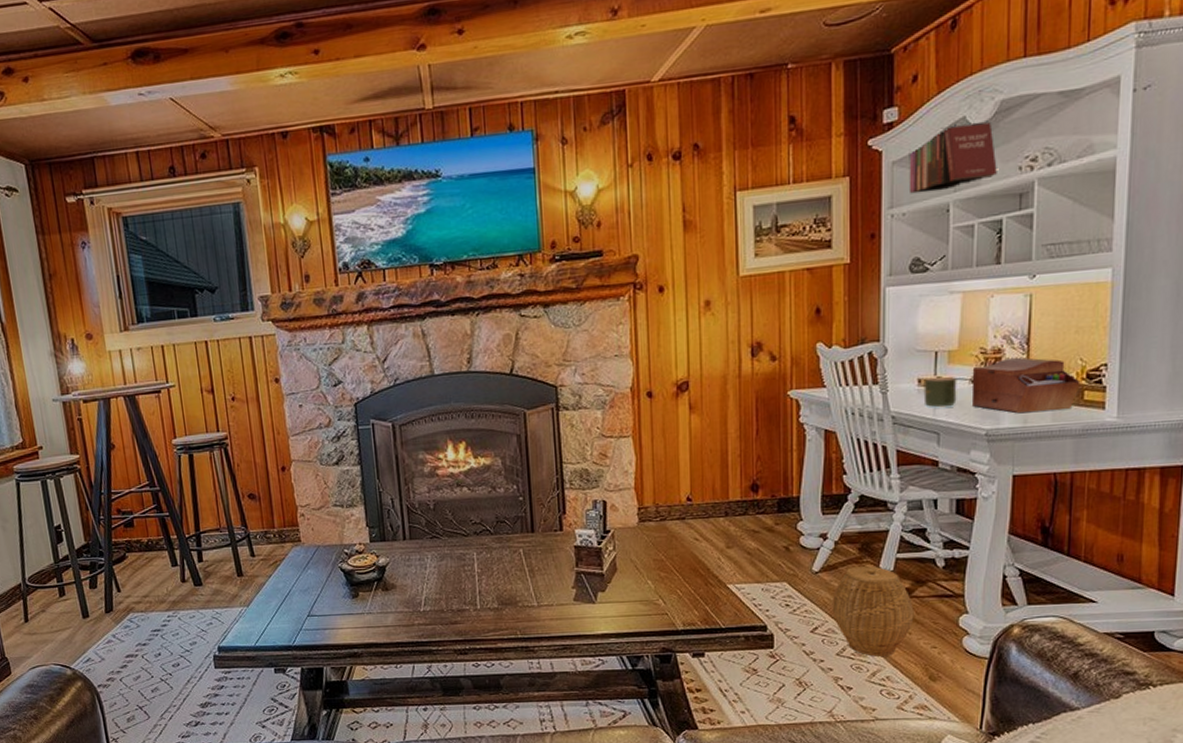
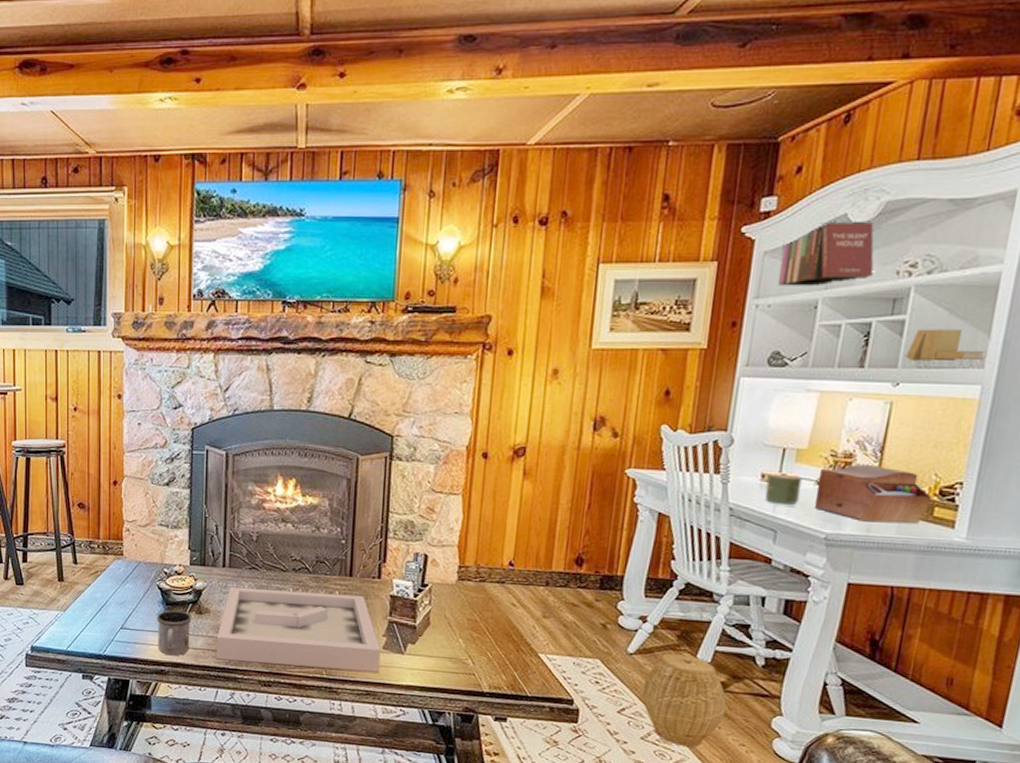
mug: none [342,589,381,637] -> present [156,610,192,656]
decorative tray: none [406,550,573,635] -> present [215,587,381,672]
books: none [1038,216,1111,252] -> present [905,329,985,362]

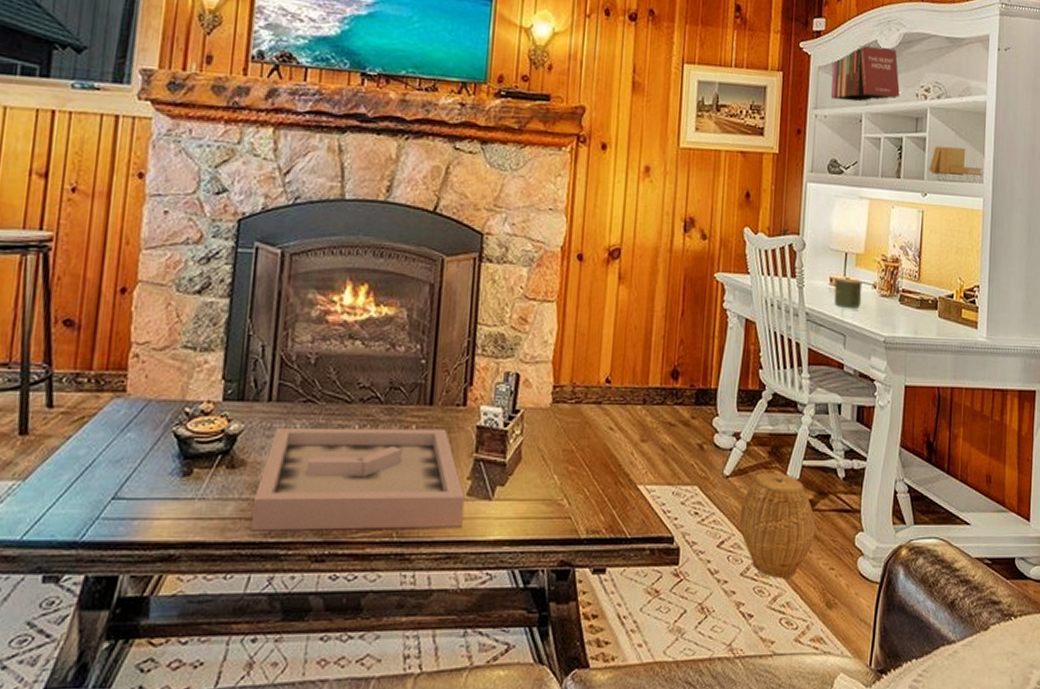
mug: present [156,610,192,656] -> none [166,465,221,533]
sewing box: present [814,465,932,524] -> none [873,269,959,325]

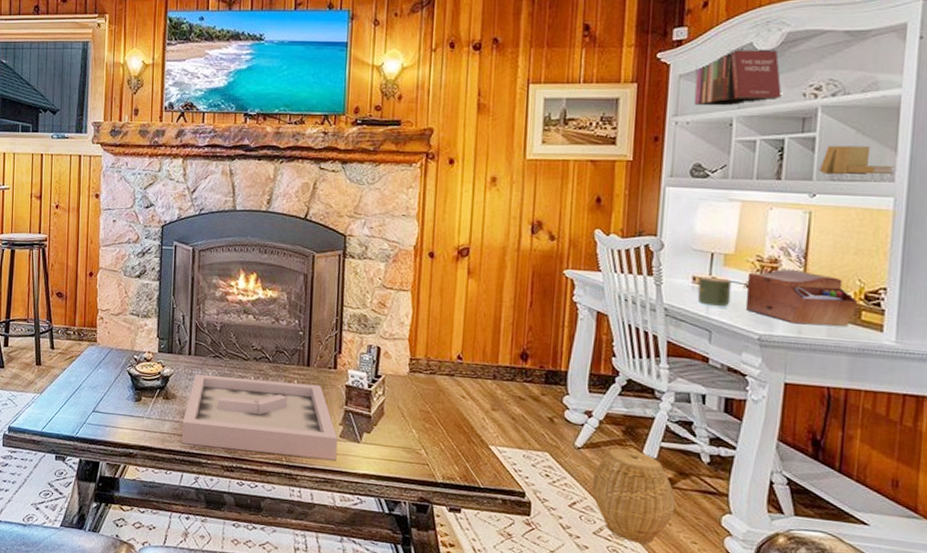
sewing box: none [873,269,959,325] -> present [745,269,858,327]

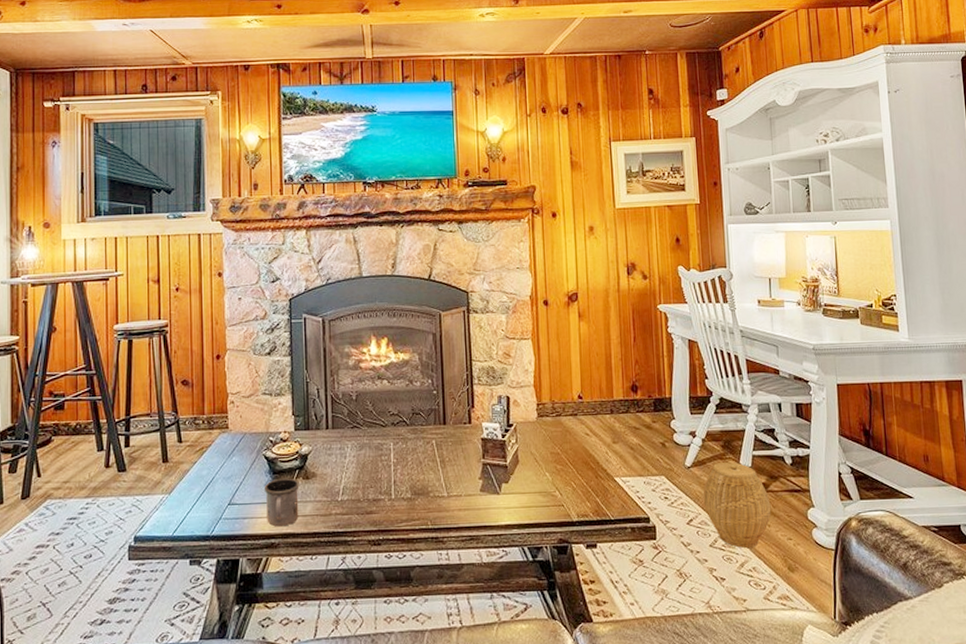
mug: none [126,394,159,440] -> present [264,478,299,527]
decorative tray: present [181,374,338,460] -> none [324,442,480,524]
books: present [695,50,782,106] -> none [737,106,801,154]
mug: present [697,276,732,308] -> none [762,299,789,325]
sewing box: present [745,269,858,327] -> none [798,287,879,332]
books: present [819,145,894,175] -> none [836,180,887,205]

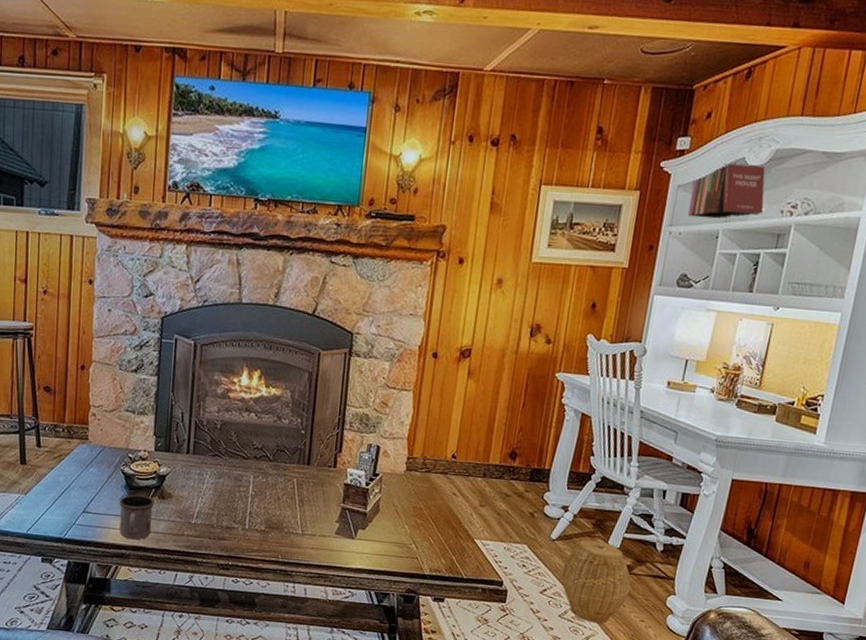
books: none [737,106,801,154] -> present [688,163,765,219]

